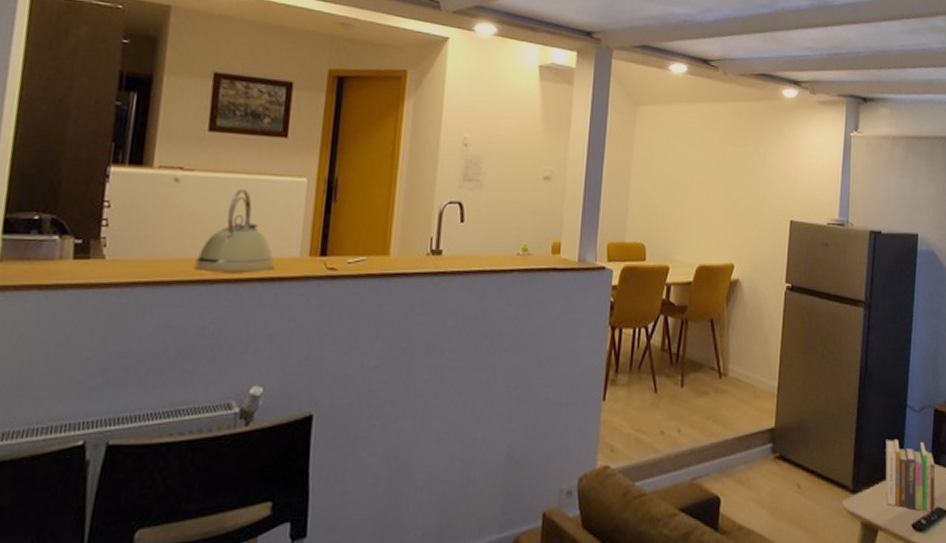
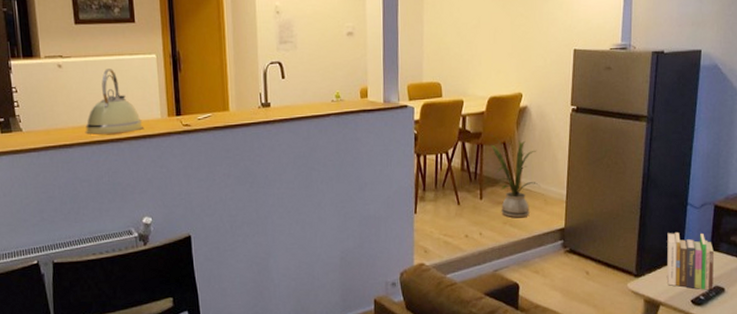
house plant: none [693,307,749,413] -> present [487,133,540,218]

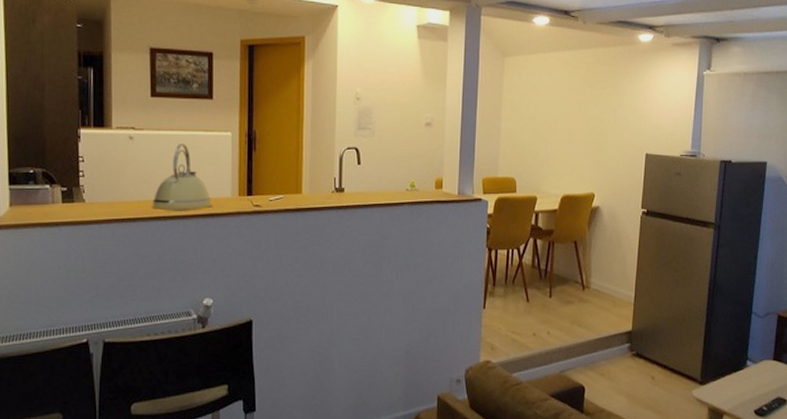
house plant: present [487,133,540,218] -> none [559,231,609,319]
books: present [667,232,714,290] -> none [731,341,777,401]

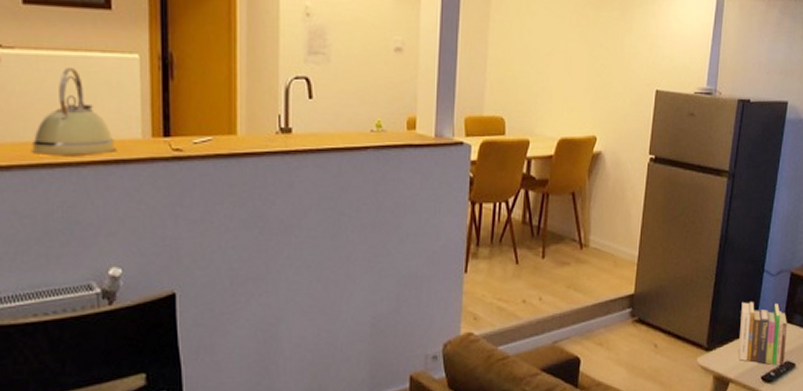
books: none [731,341,777,401] -> present [738,302,787,366]

